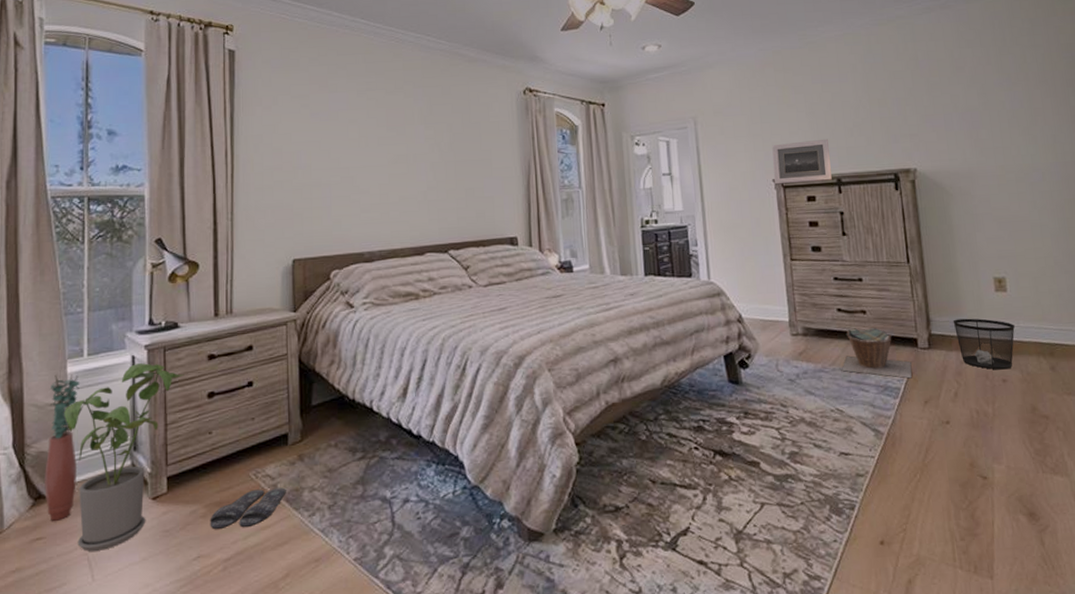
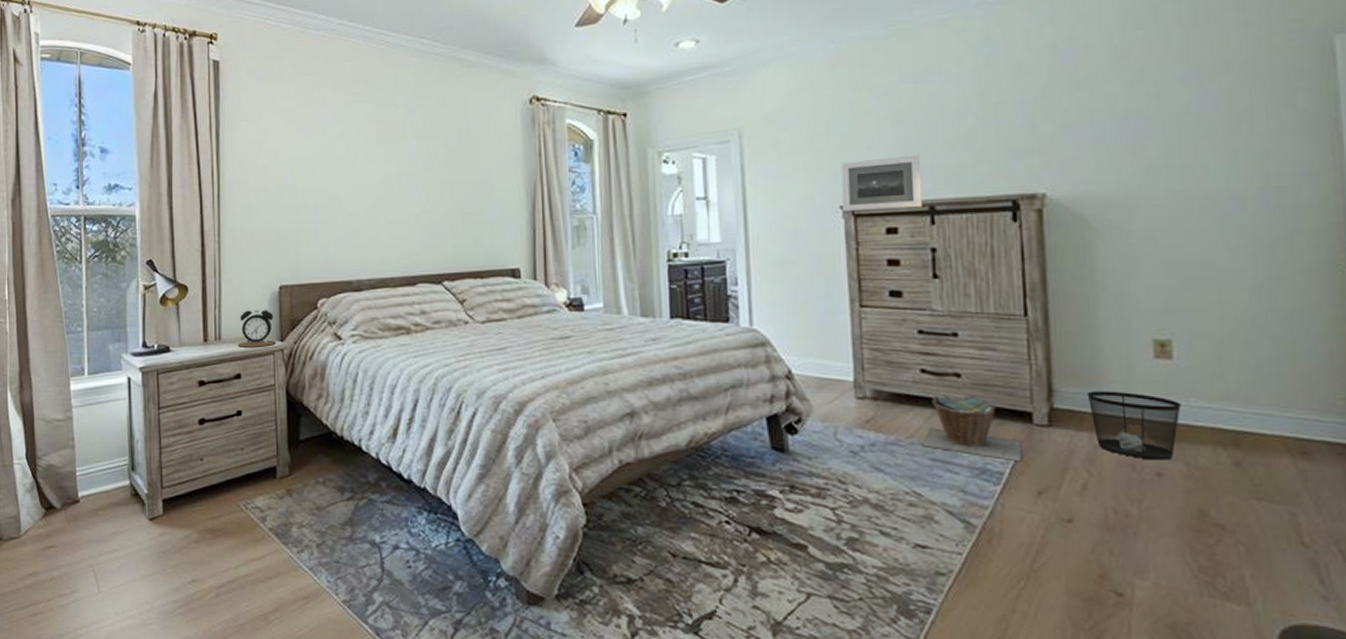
vase: present [44,374,81,521] -> none [54,391,83,532]
house plant: present [64,363,184,551] -> none [69,385,177,564]
slippers: present [210,487,286,530] -> none [203,520,275,557]
alarm clock: none [249,279,288,320] -> present [237,306,276,348]

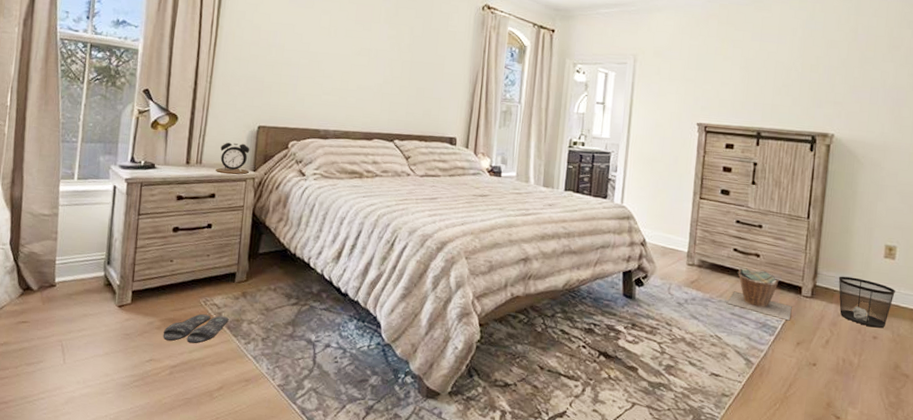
slippers: none [203,520,275,557] -> present [163,314,229,344]
picture frame: present [841,154,922,213] -> none [698,91,756,133]

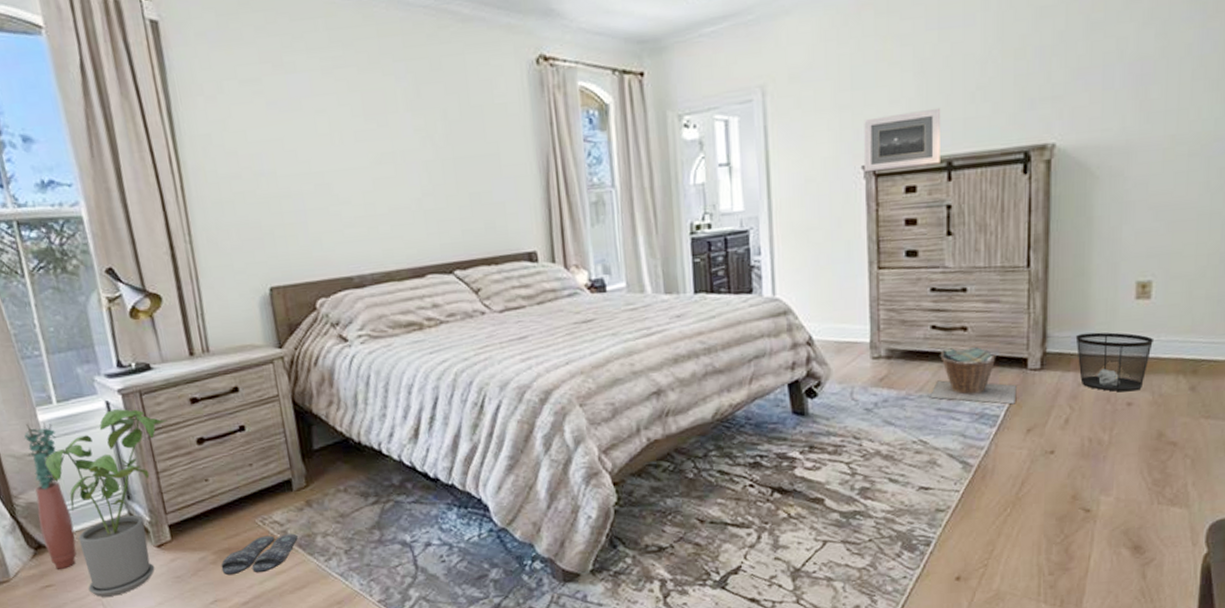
vase: none [32,190,70,310] -> present [24,423,77,569]
house plant: none [54,193,156,341] -> present [45,409,168,597]
alarm clock: present [215,140,250,174] -> none [228,311,274,359]
picture frame: none [698,91,756,133] -> present [863,107,940,173]

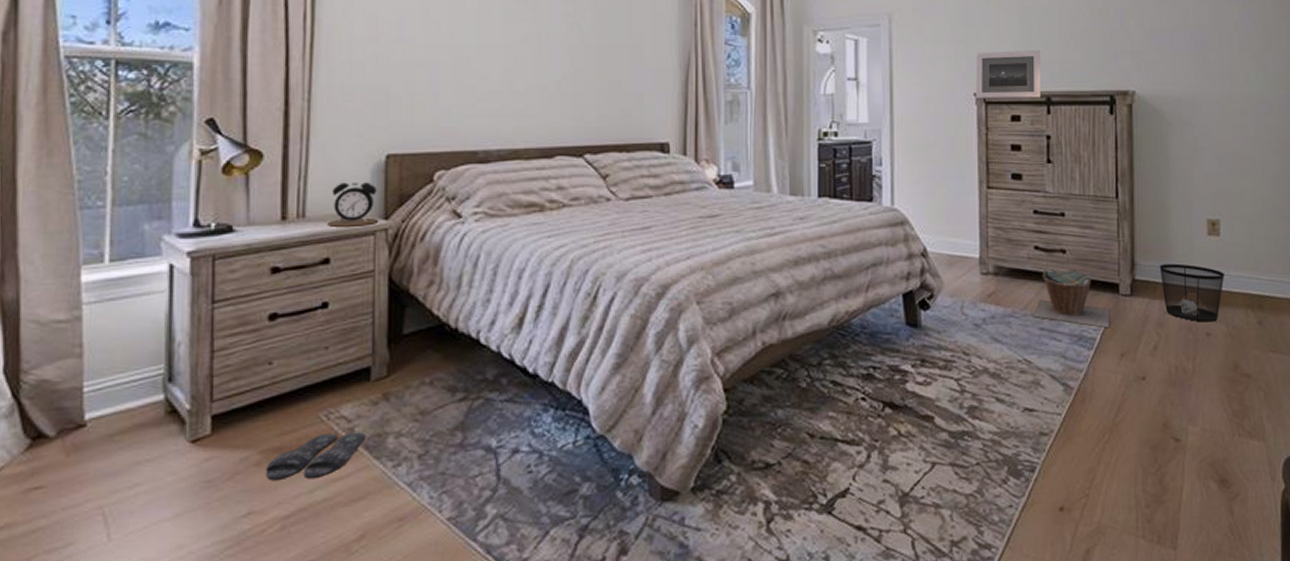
vase: present [24,423,77,569] -> none [46,283,99,466]
house plant: present [45,409,168,597] -> none [76,274,239,505]
alarm clock: none [228,311,274,359] -> present [327,178,378,227]

